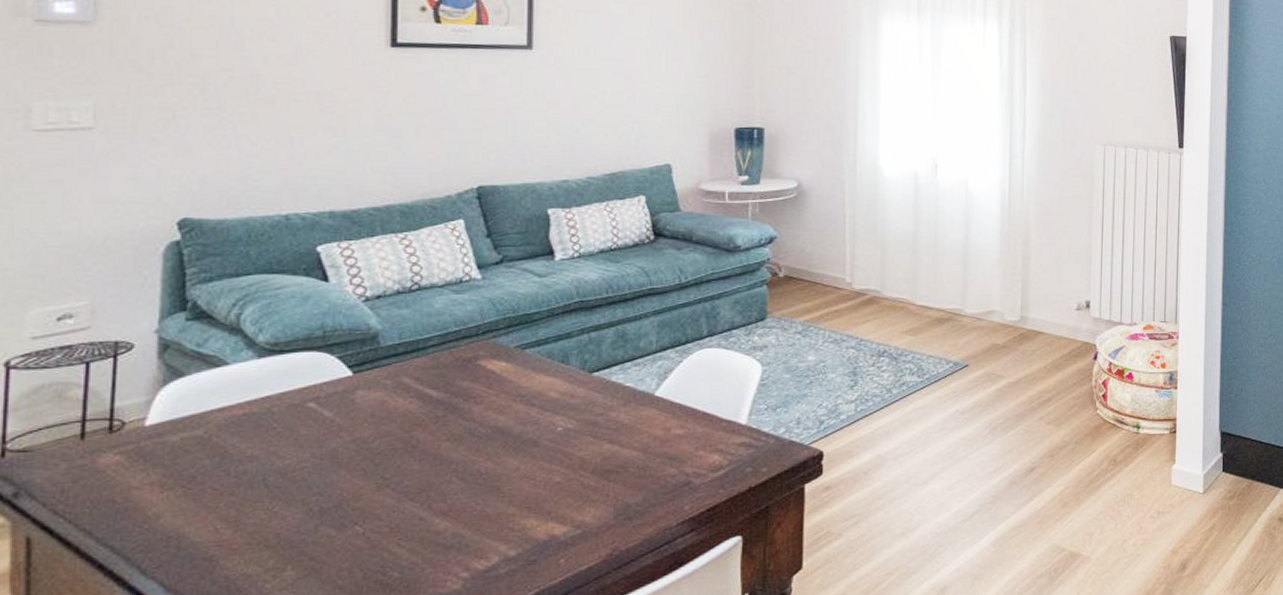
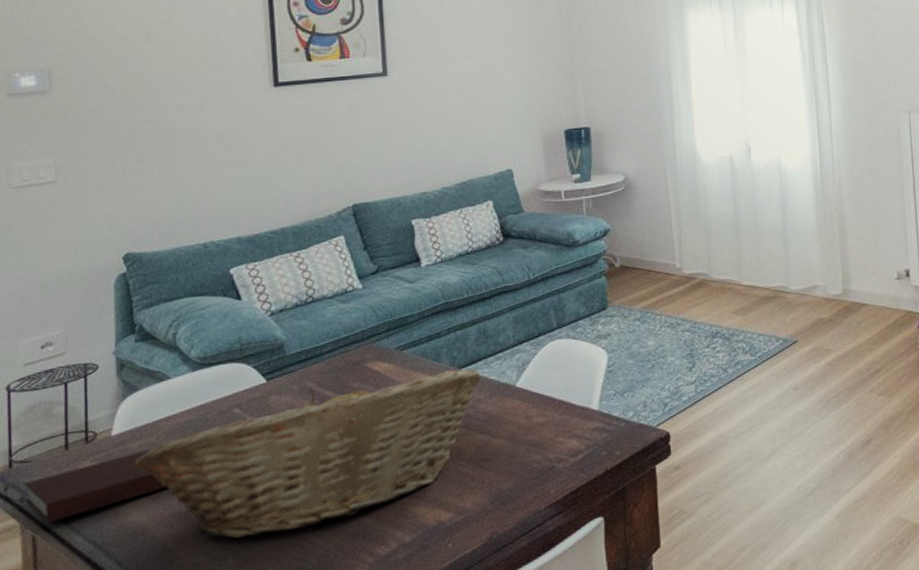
notebook: none [18,442,214,523] -> present [23,448,167,523]
fruit basket: none [172,374,615,547] -> present [134,369,481,539]

